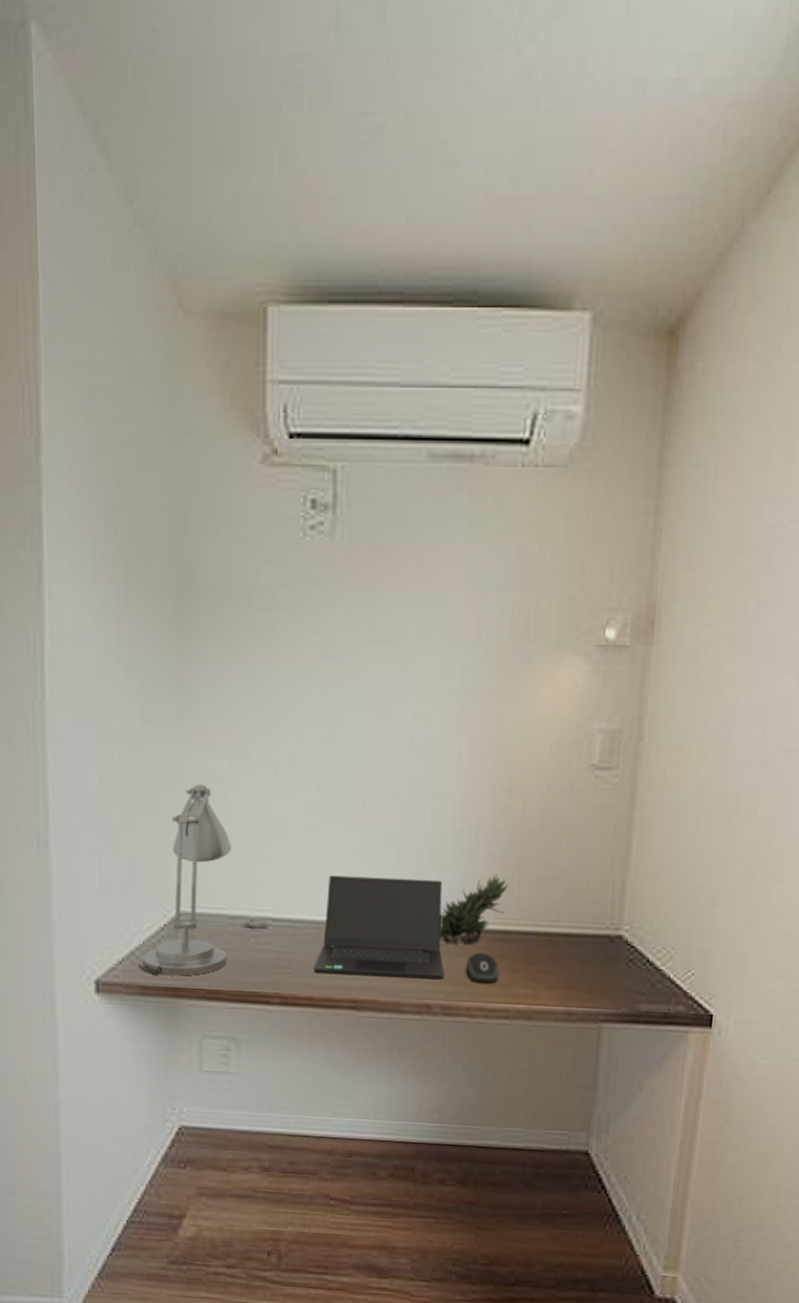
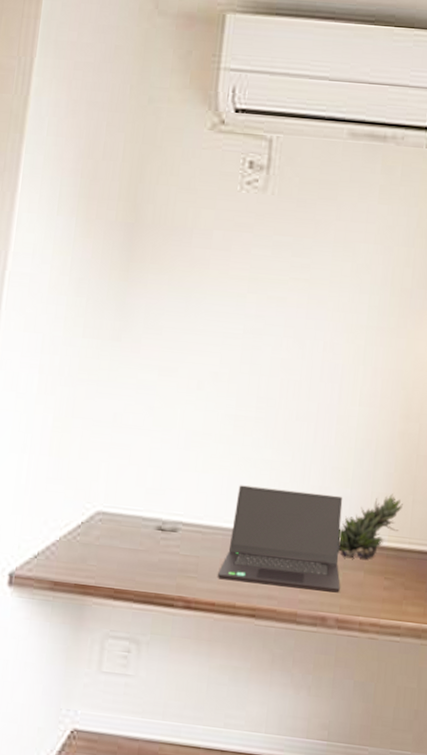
desk lamp: present [138,784,231,976] -> none [52,393,152,574]
computer mouse: present [465,952,499,983] -> none [360,568,392,599]

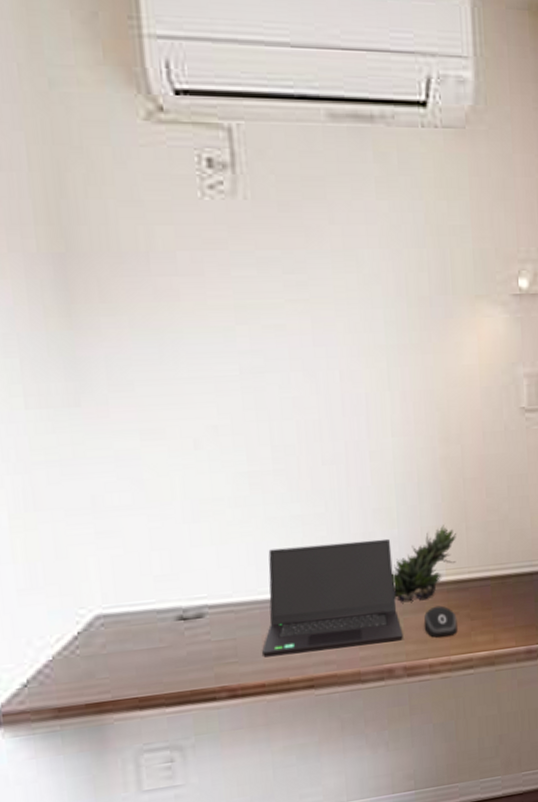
computer mouse: none [360,568,392,599] -> present [424,605,458,637]

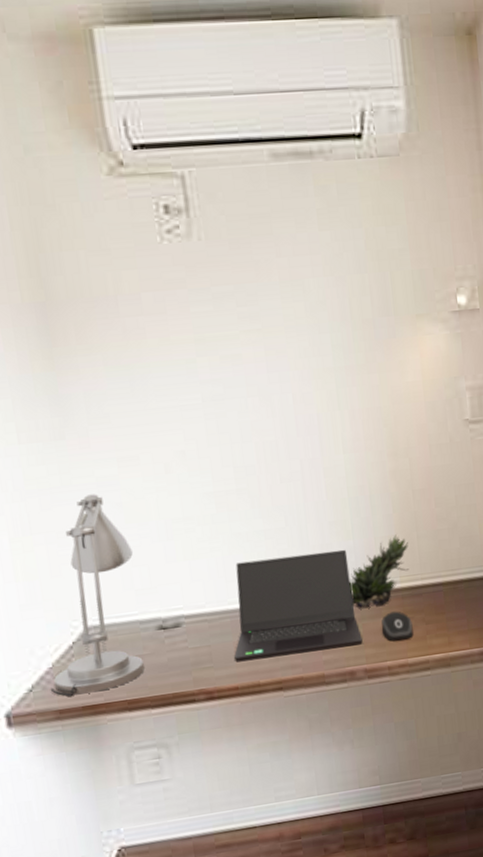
desk lamp: none [48,468,160,694] -> present [50,494,145,698]

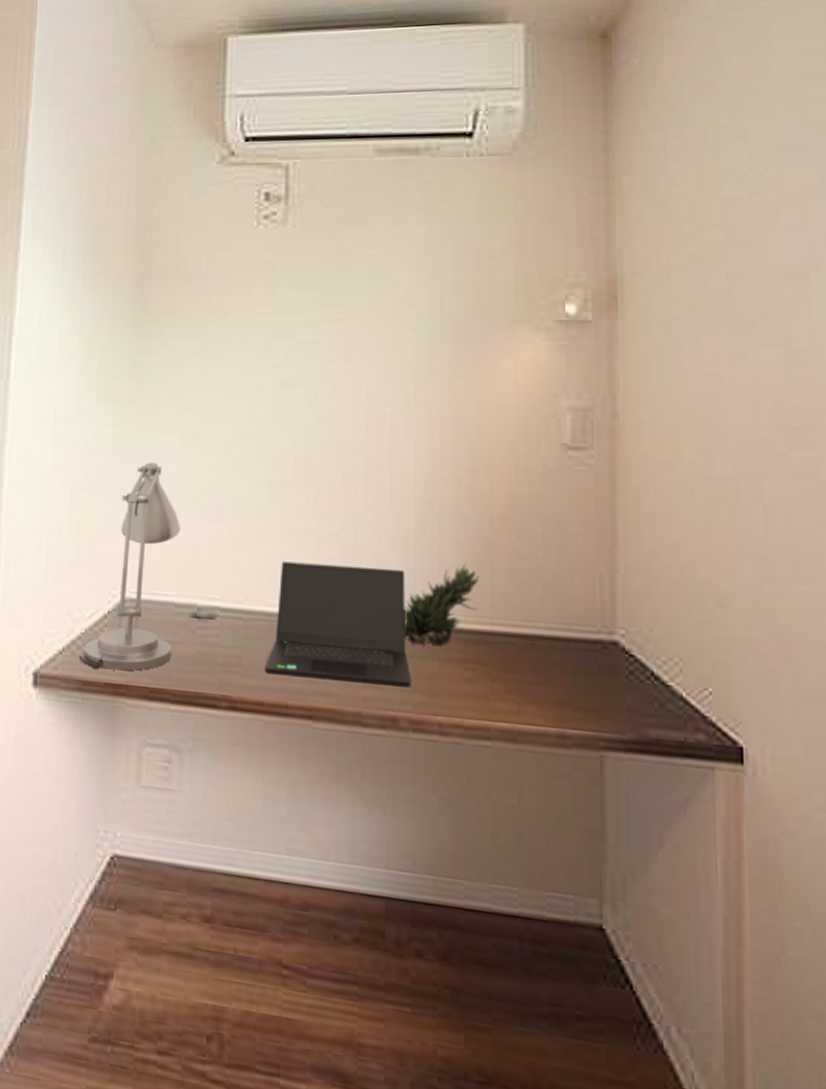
computer mouse: present [381,611,414,641] -> none [435,655,474,694]

